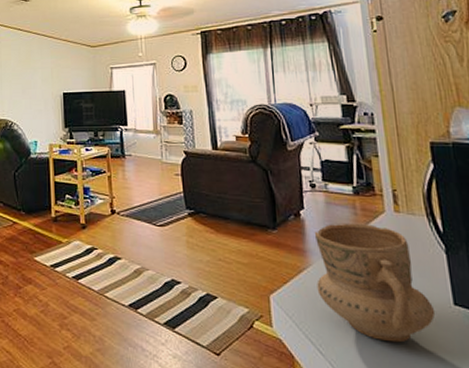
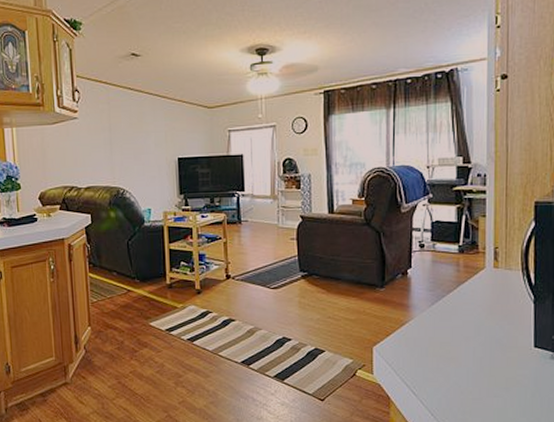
mug: present [314,223,436,343] -> none [416,279,518,381]

